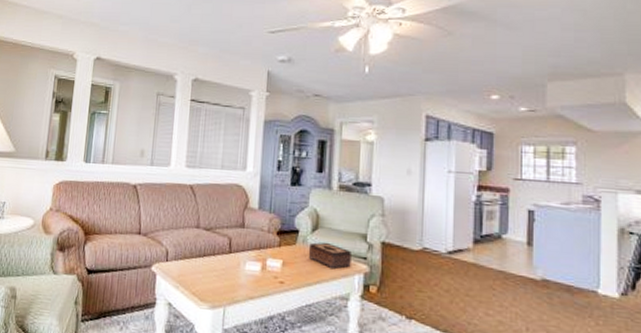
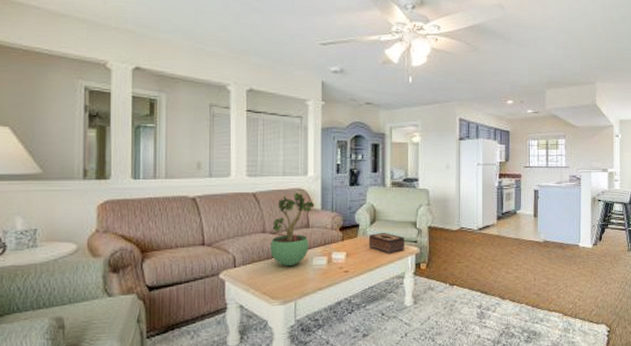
potted plant: none [202,188,252,268] -> present [270,192,315,266]

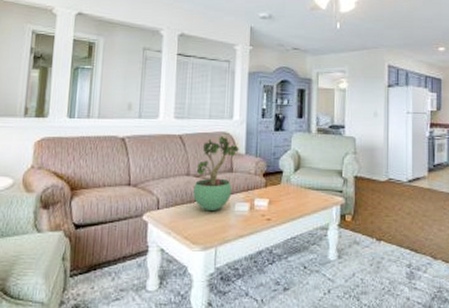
tissue box: present [368,232,404,254] -> none [292,180,329,204]

